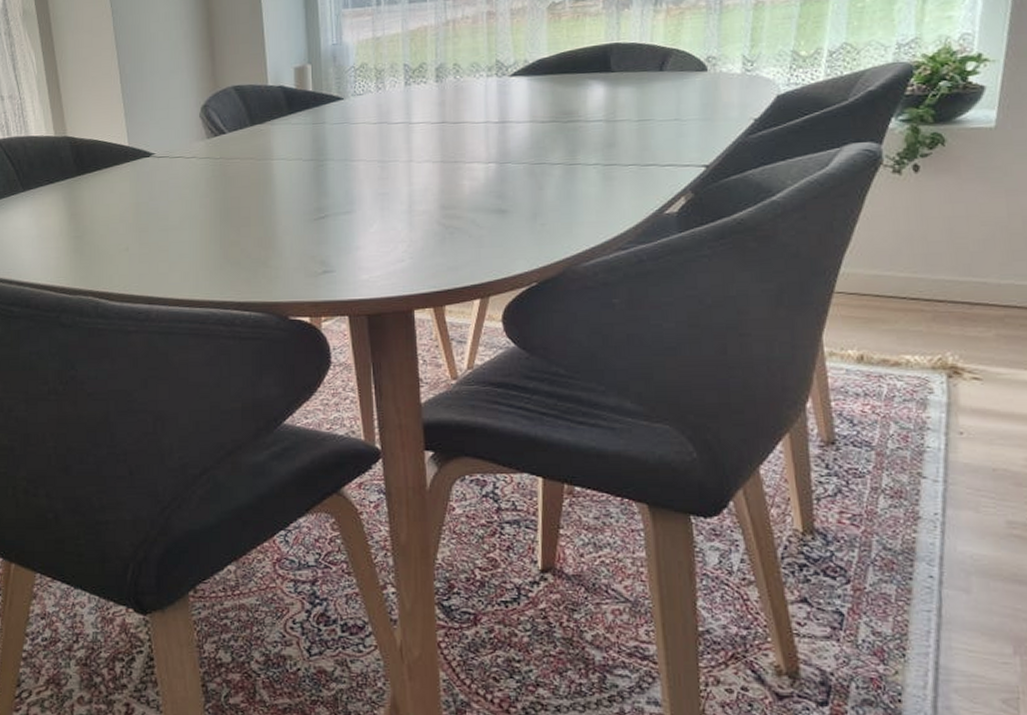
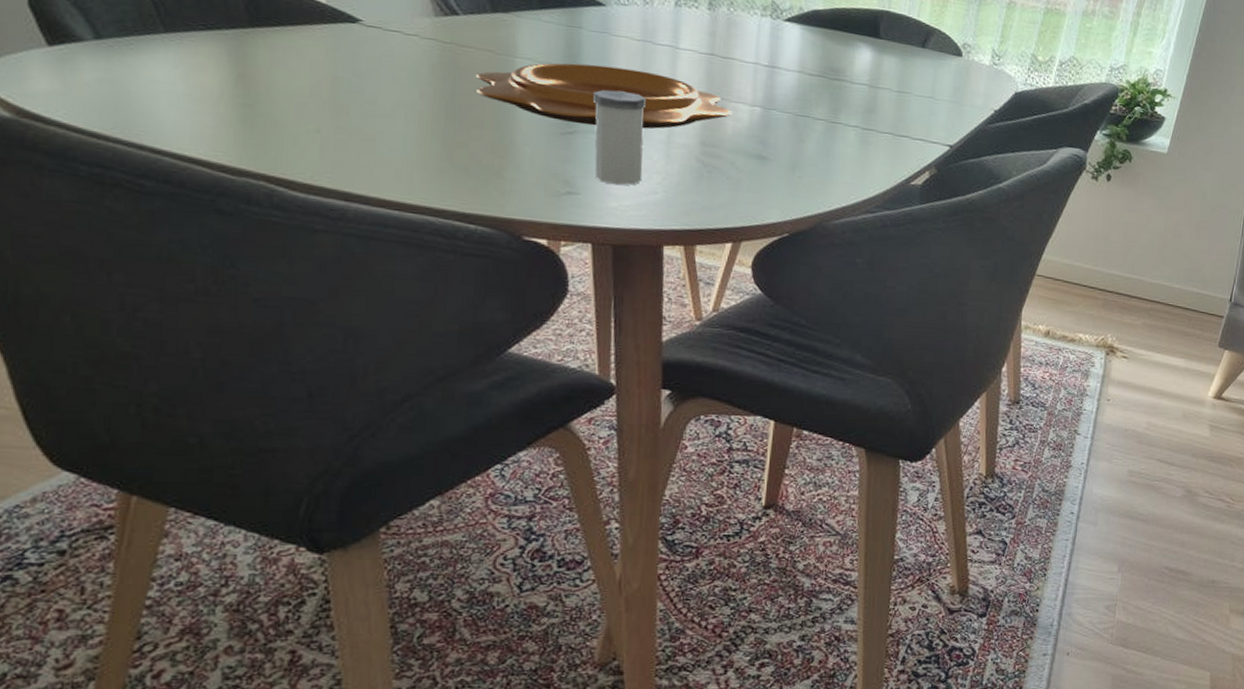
decorative bowl: none [241,150,468,208] -> present [475,63,732,129]
salt shaker: none [340,171,389,259] -> present [593,90,647,186]

